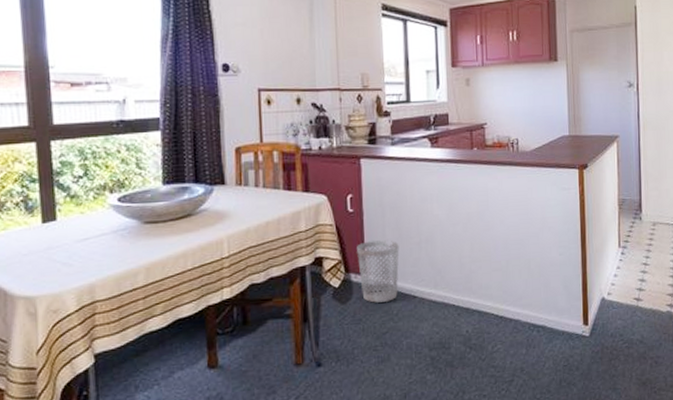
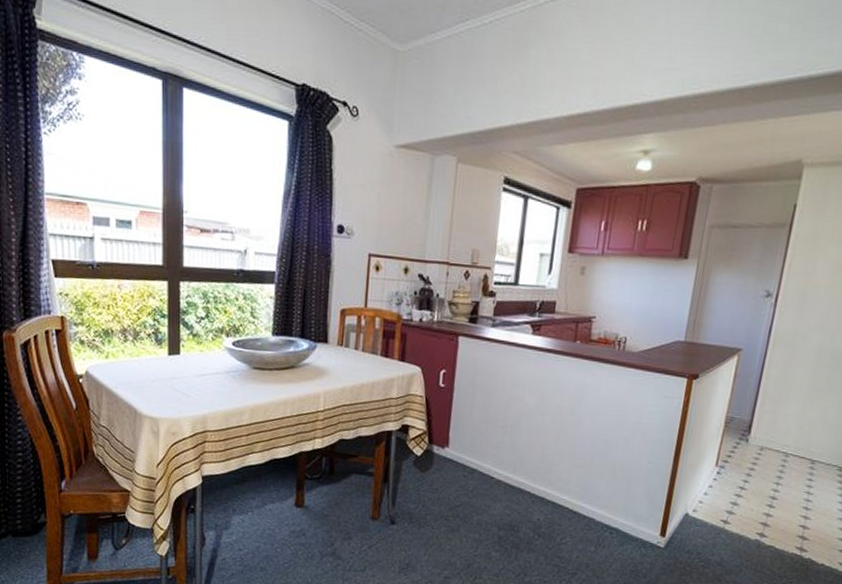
wastebasket: present [357,240,399,303] -> none [441,417,485,478]

